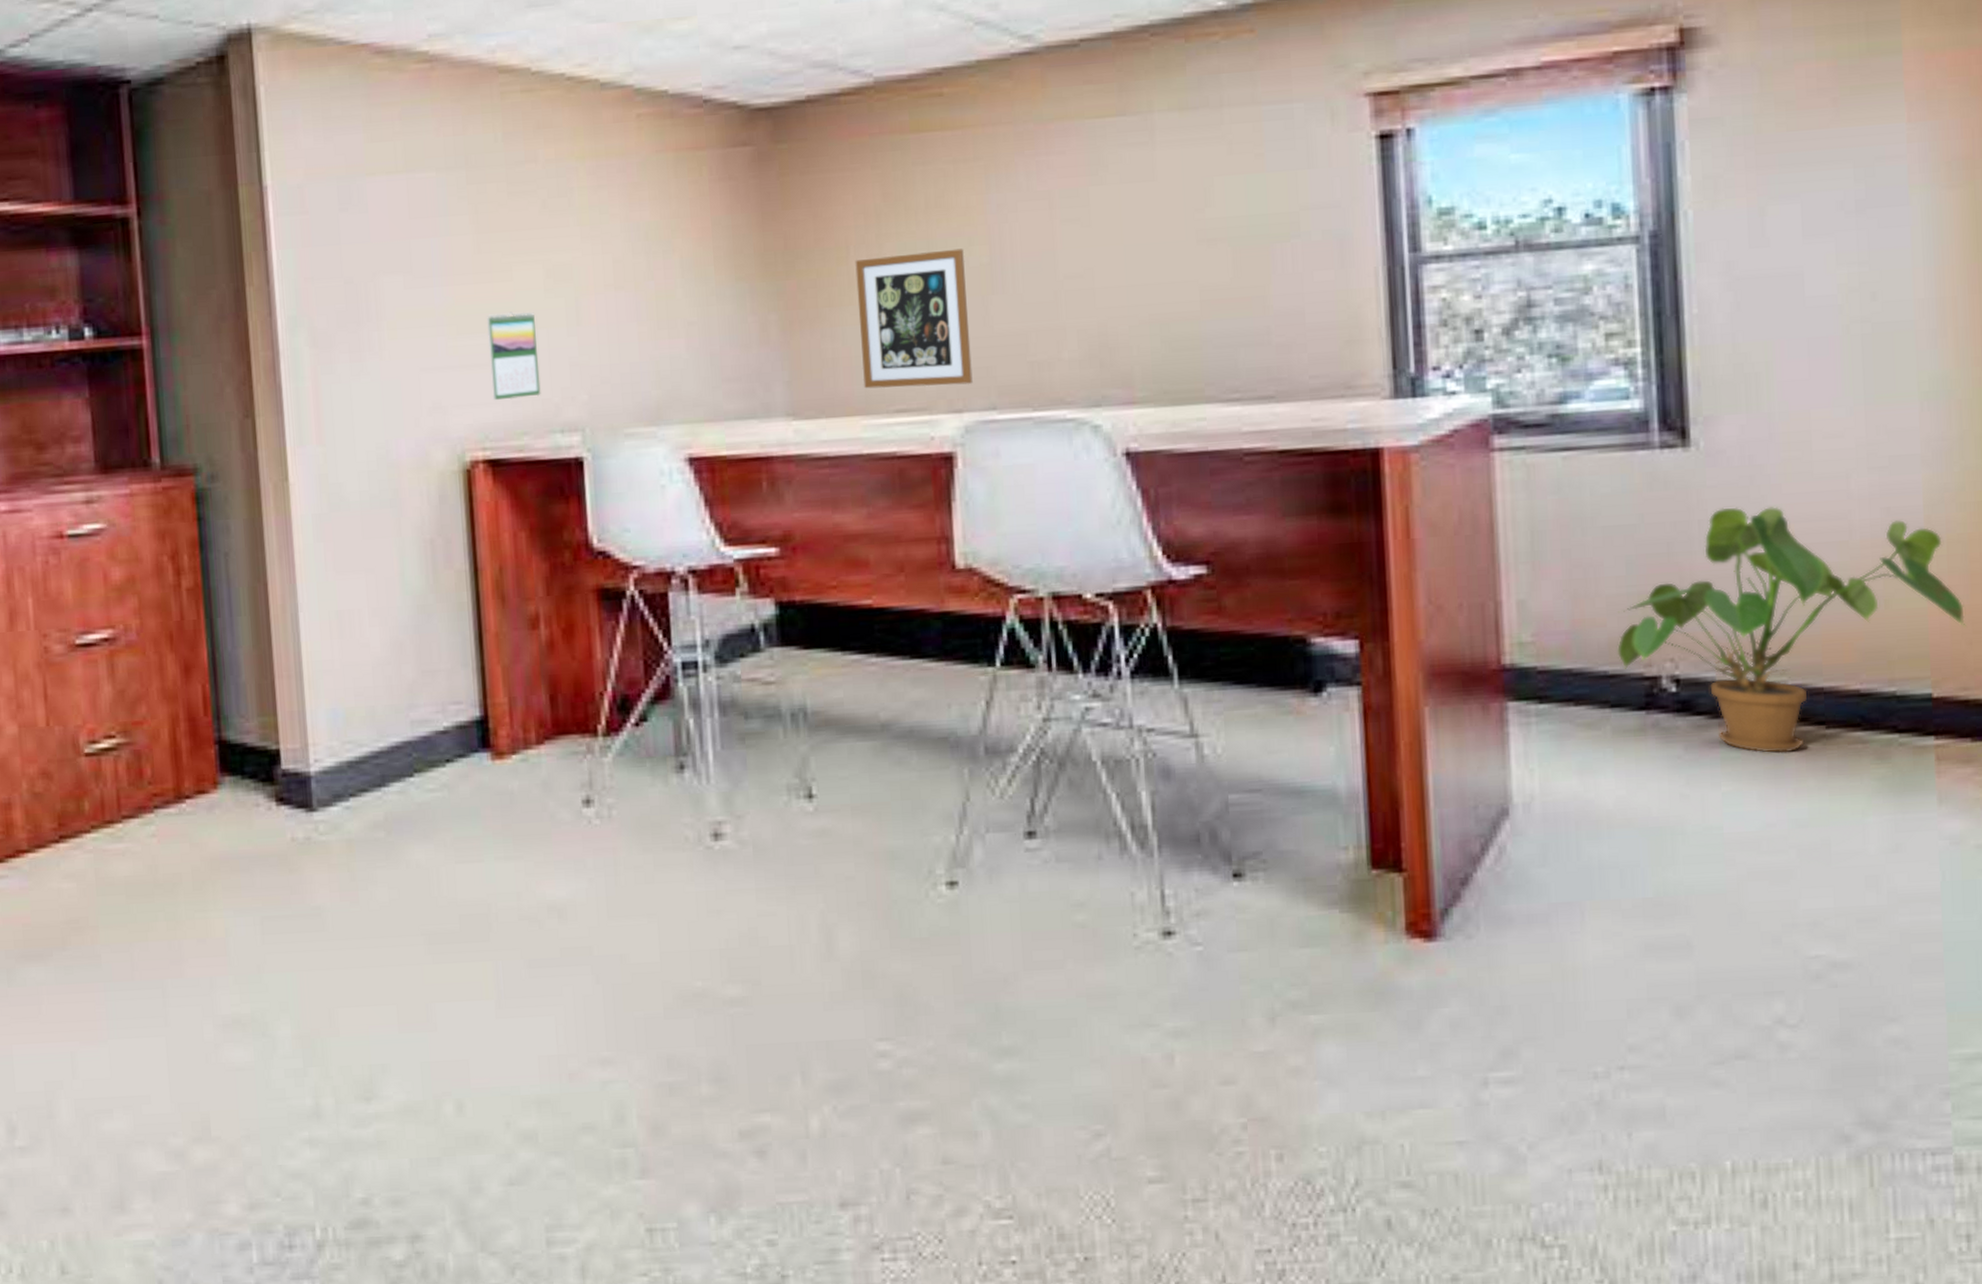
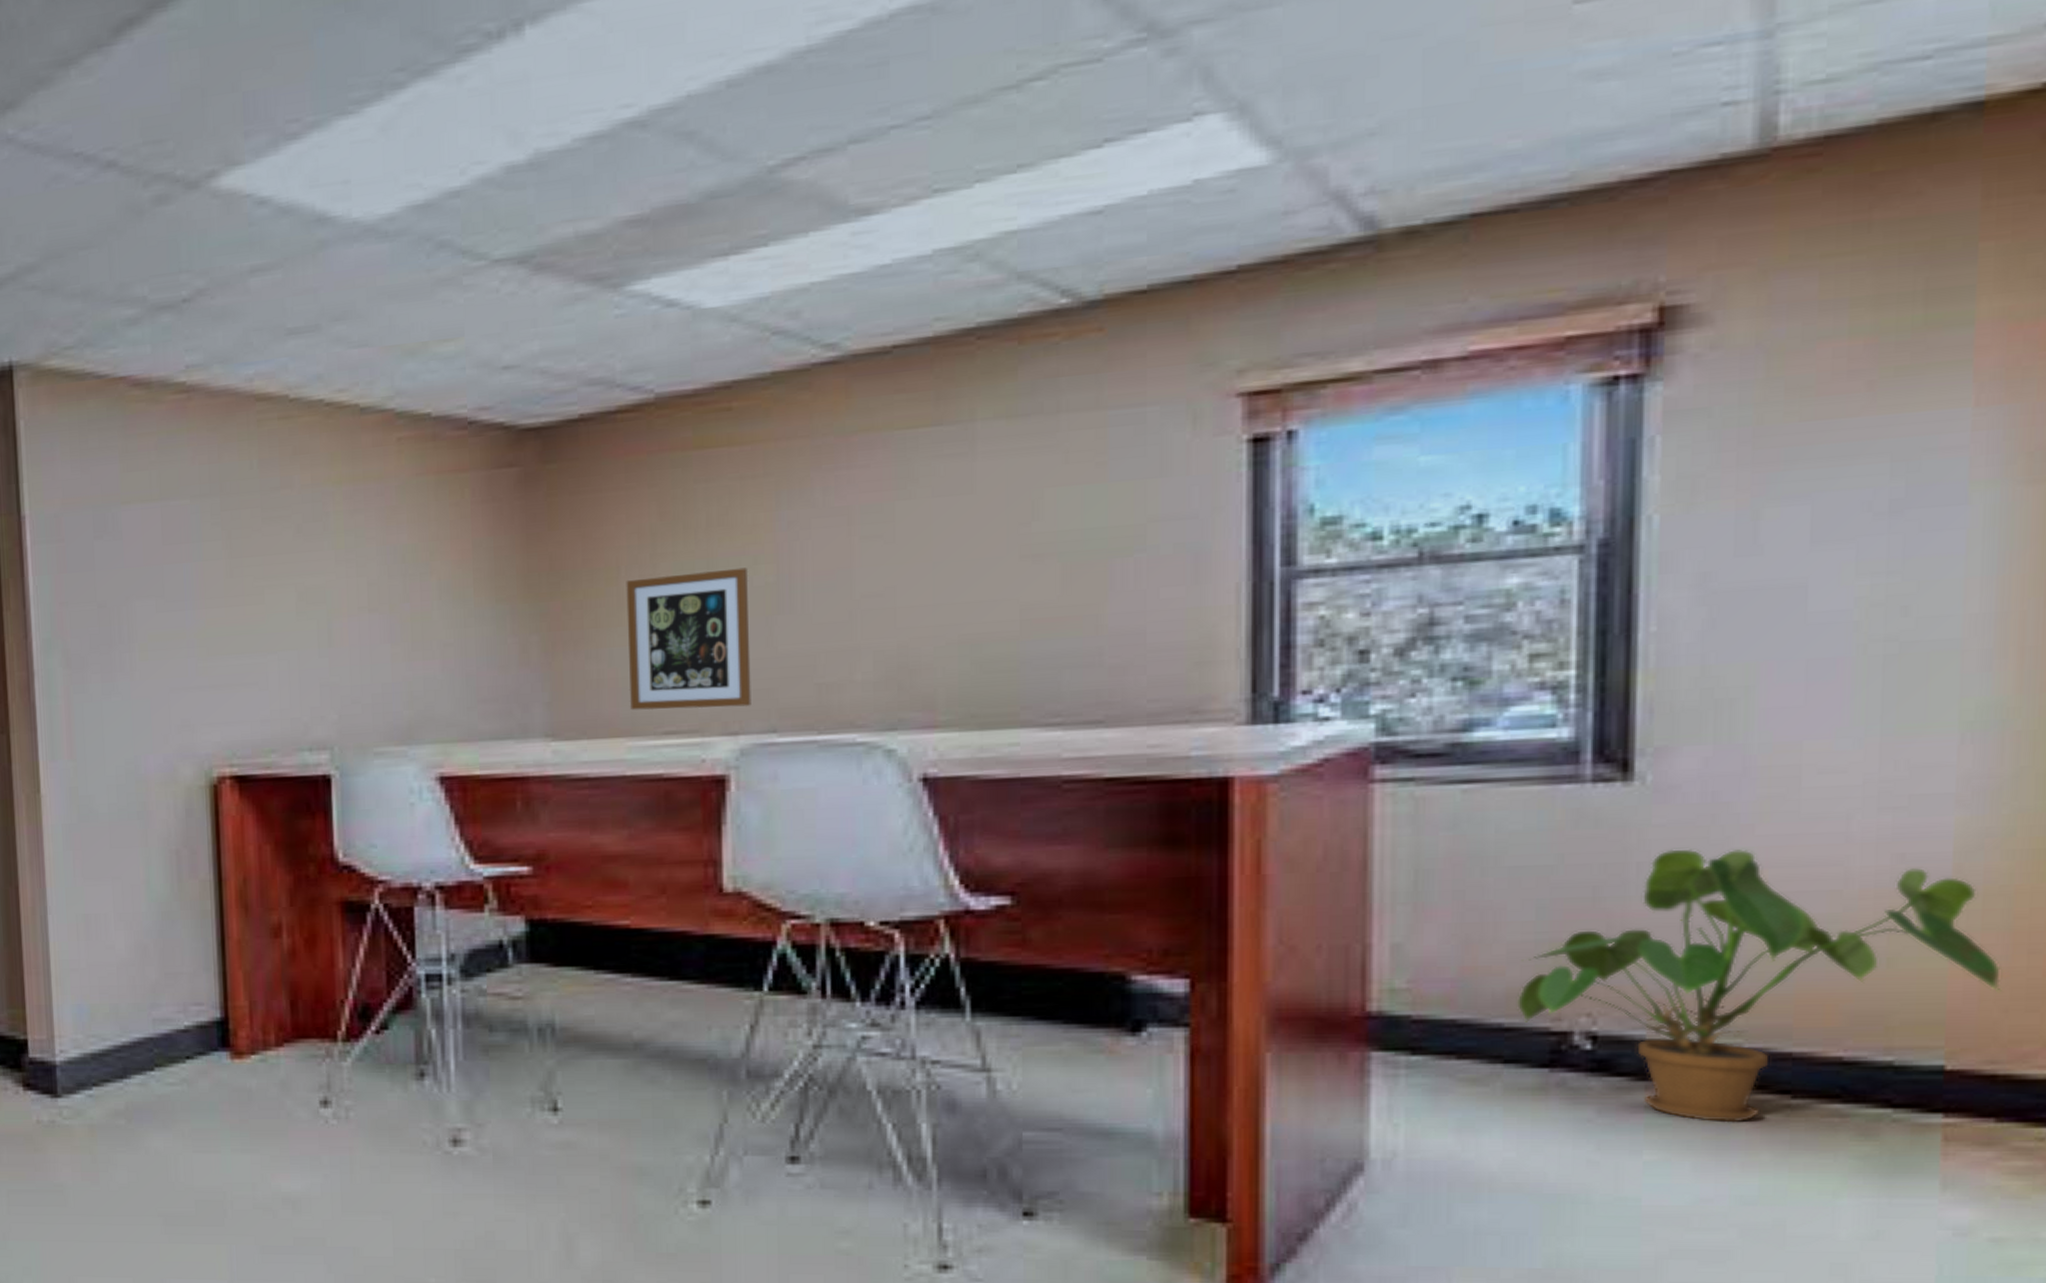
calendar: present [486,311,541,401] -> none [237,634,290,720]

